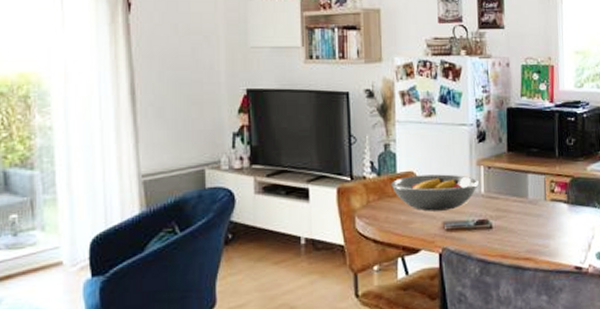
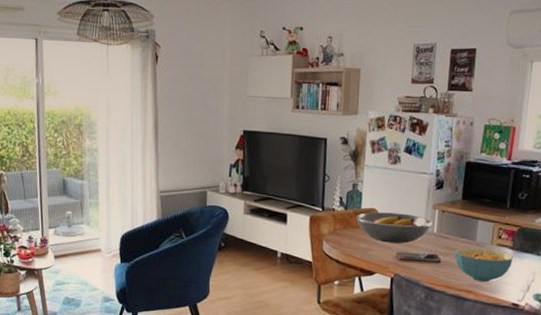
cereal bowl: none [507,205,569,245] -> present [454,247,513,282]

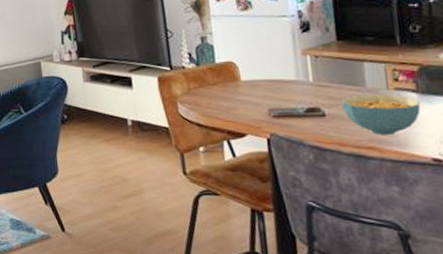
fruit bowl: present [355,212,432,244] -> none [210,63,306,99]

